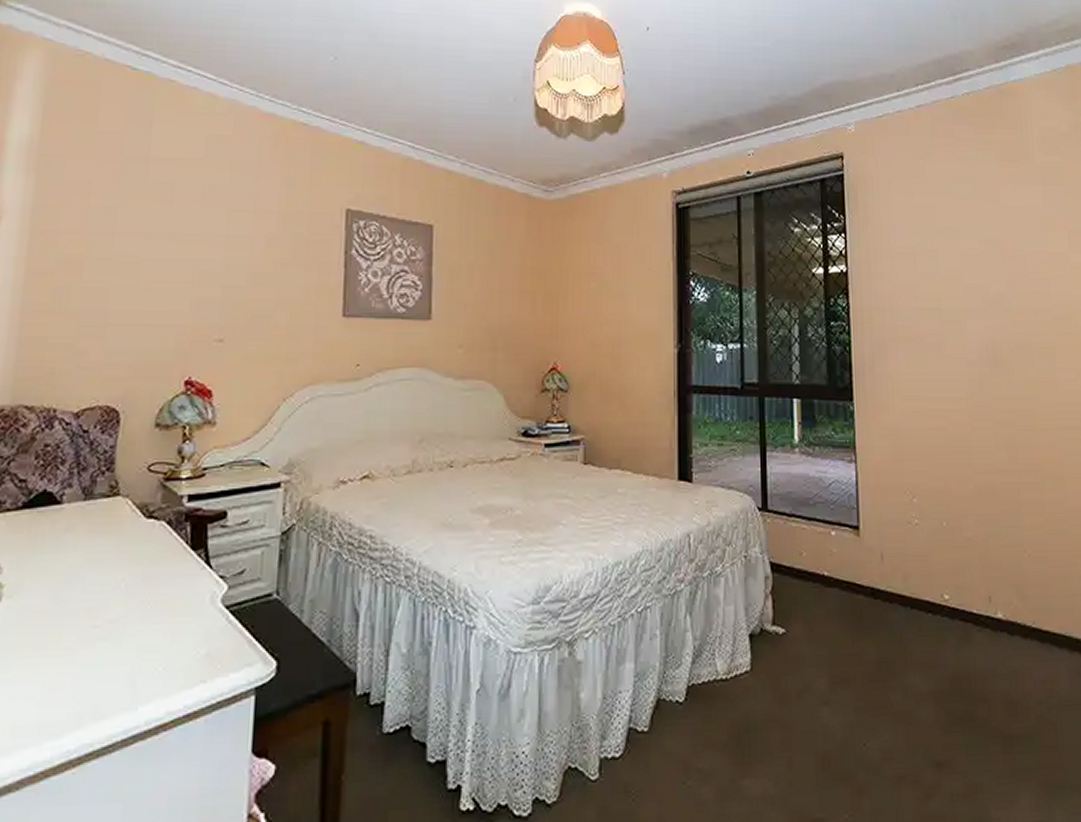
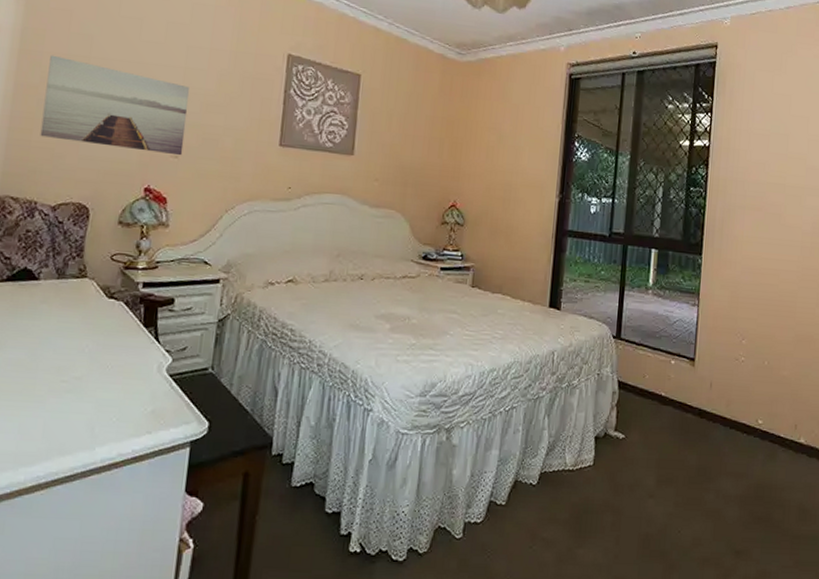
wall art: none [57,234,234,339] -> present [40,55,191,156]

